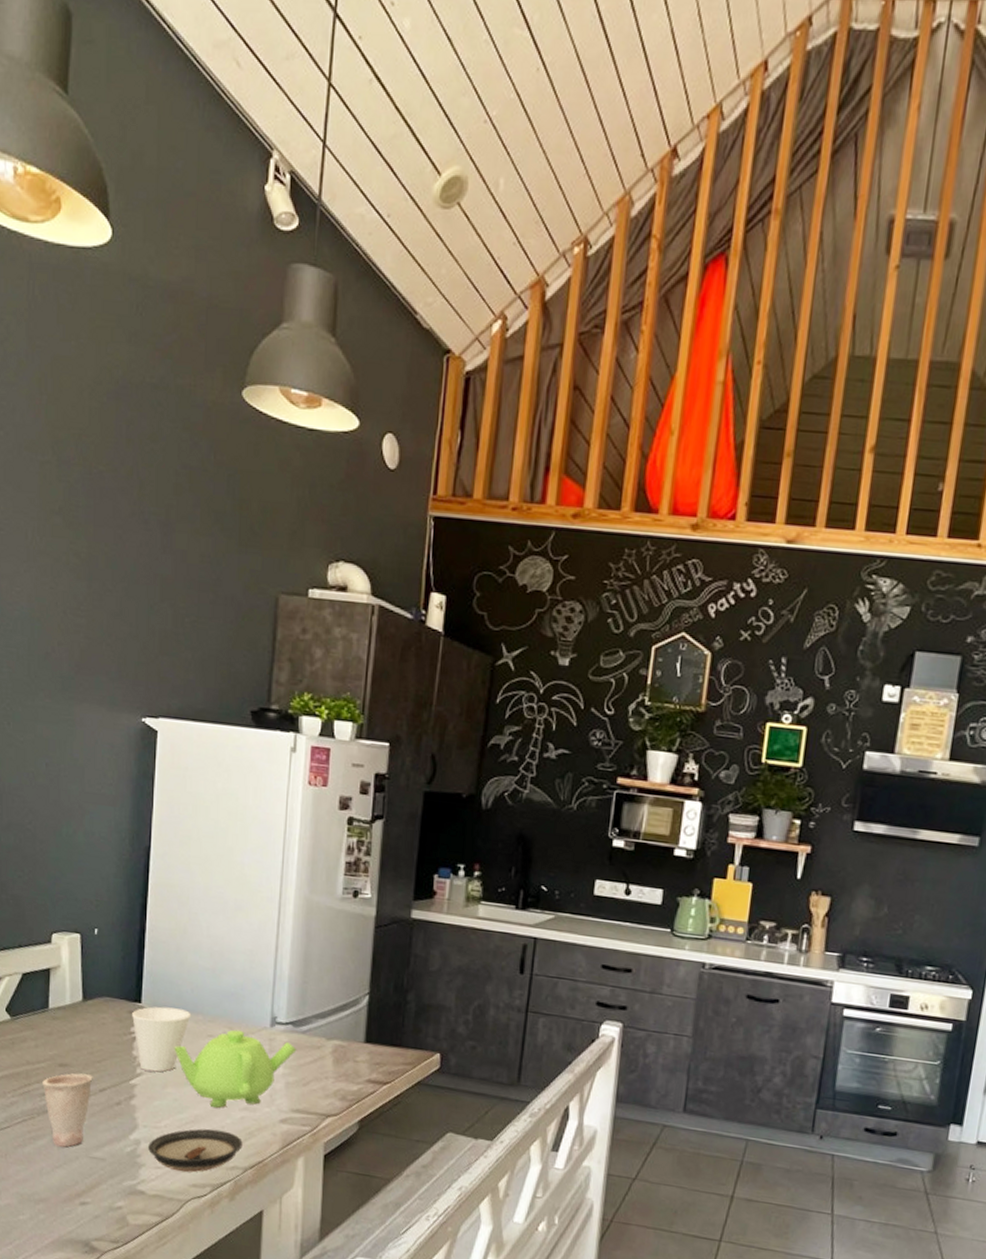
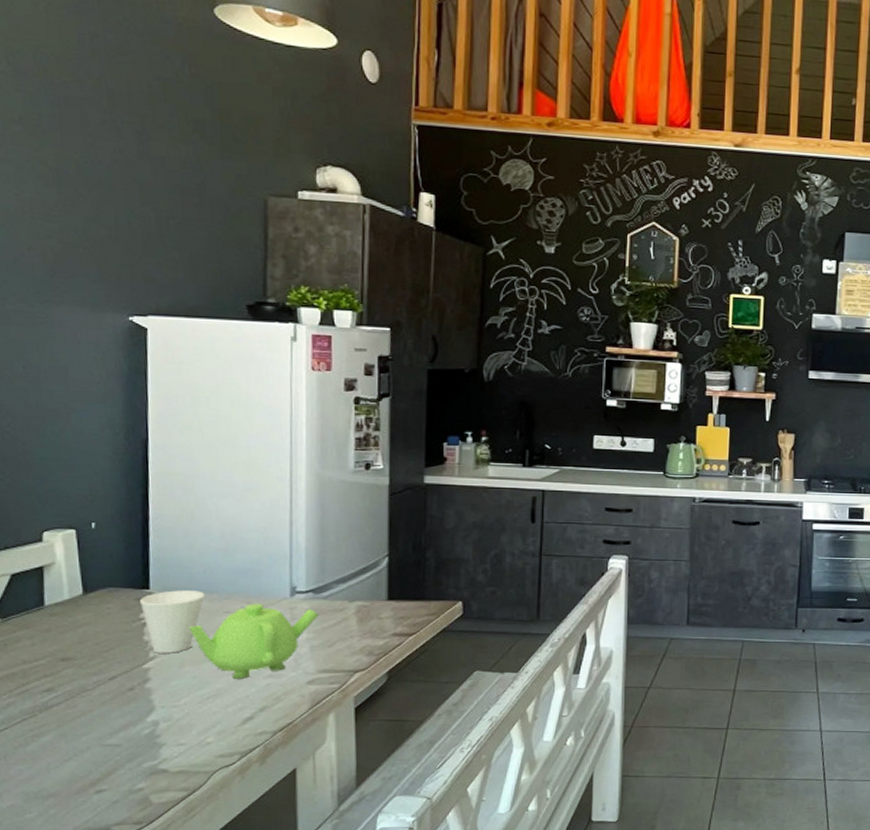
cup: present [42,1073,93,1148] -> none [43,665,101,740]
saucer: present [148,1128,243,1173] -> none [168,700,270,745]

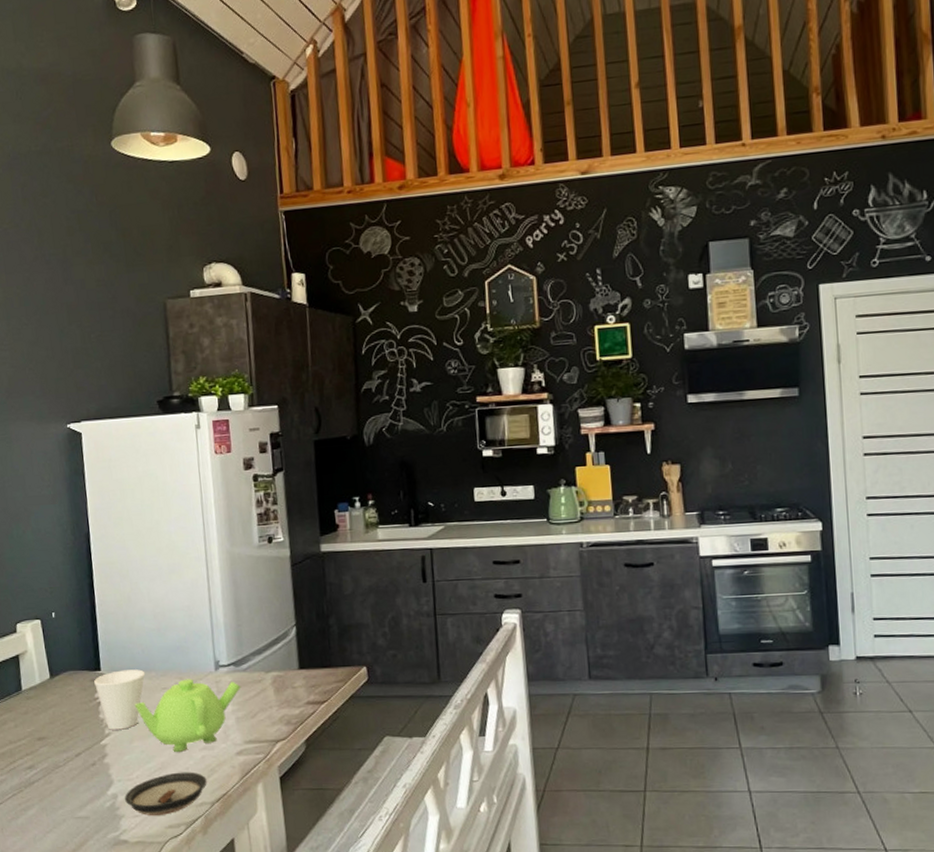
saucer: none [168,700,270,745] -> present [125,772,207,816]

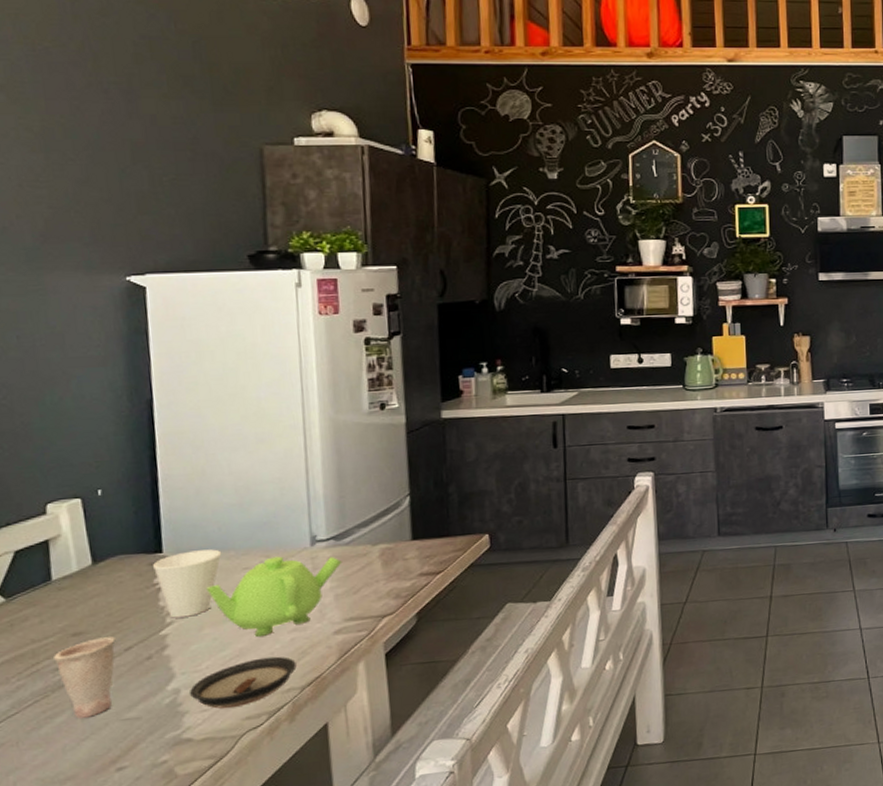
cup: none [25,743,69,813] -> present [54,637,116,719]

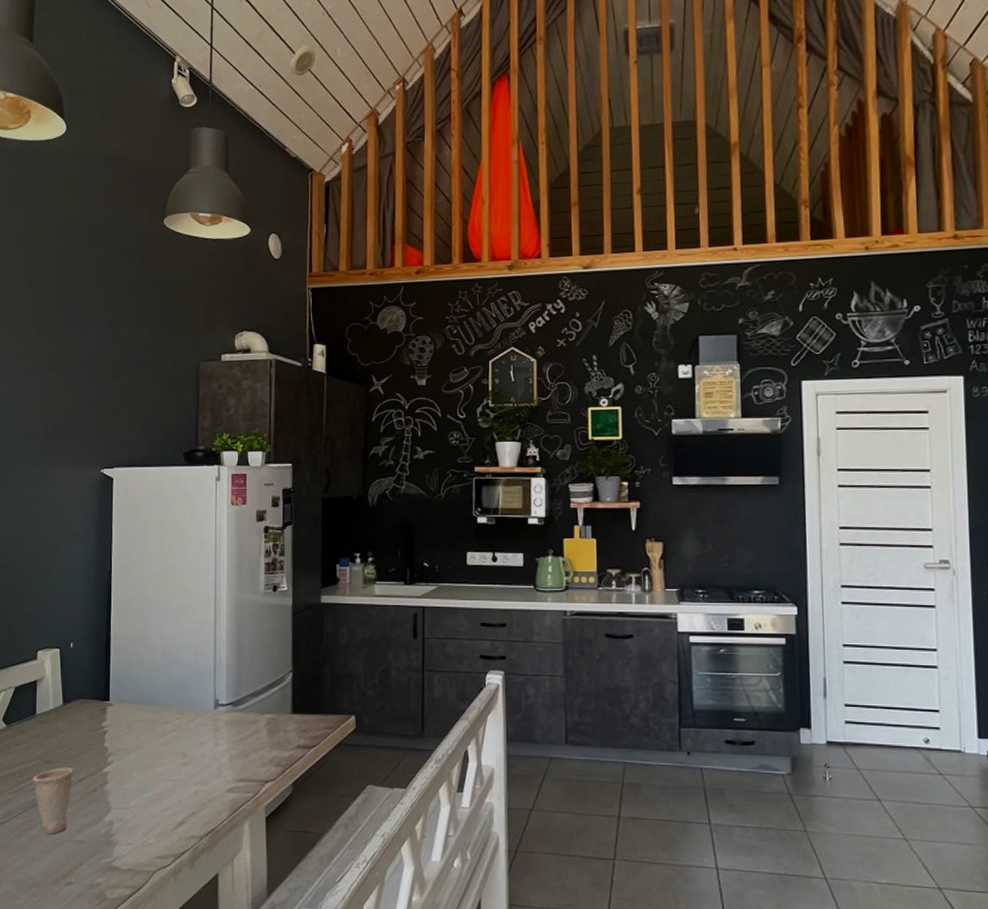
cup: present [153,549,222,618] -> none [103,702,150,759]
saucer: present [190,656,297,709] -> none [120,804,198,846]
teapot: present [206,556,342,637] -> none [137,715,237,785]

